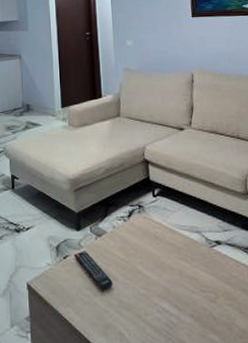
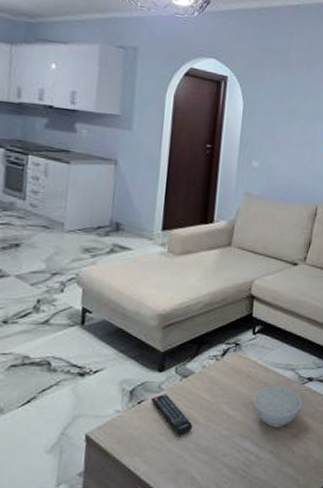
bowl: none [164,248,215,291] -> present [253,386,302,428]

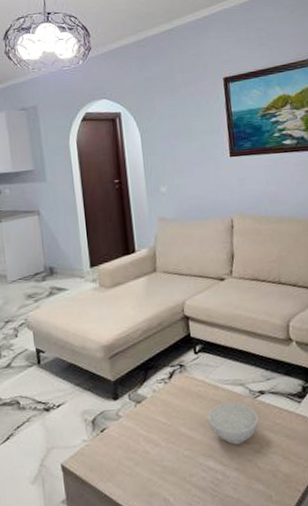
remote control: present [151,394,193,436] -> none [112,420,156,460]

